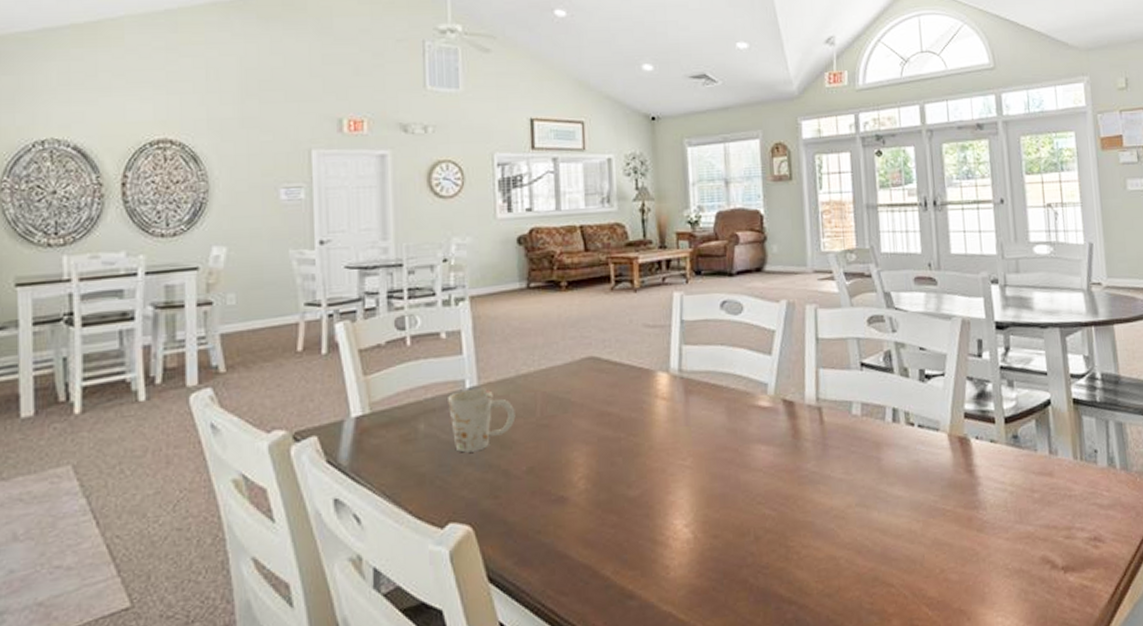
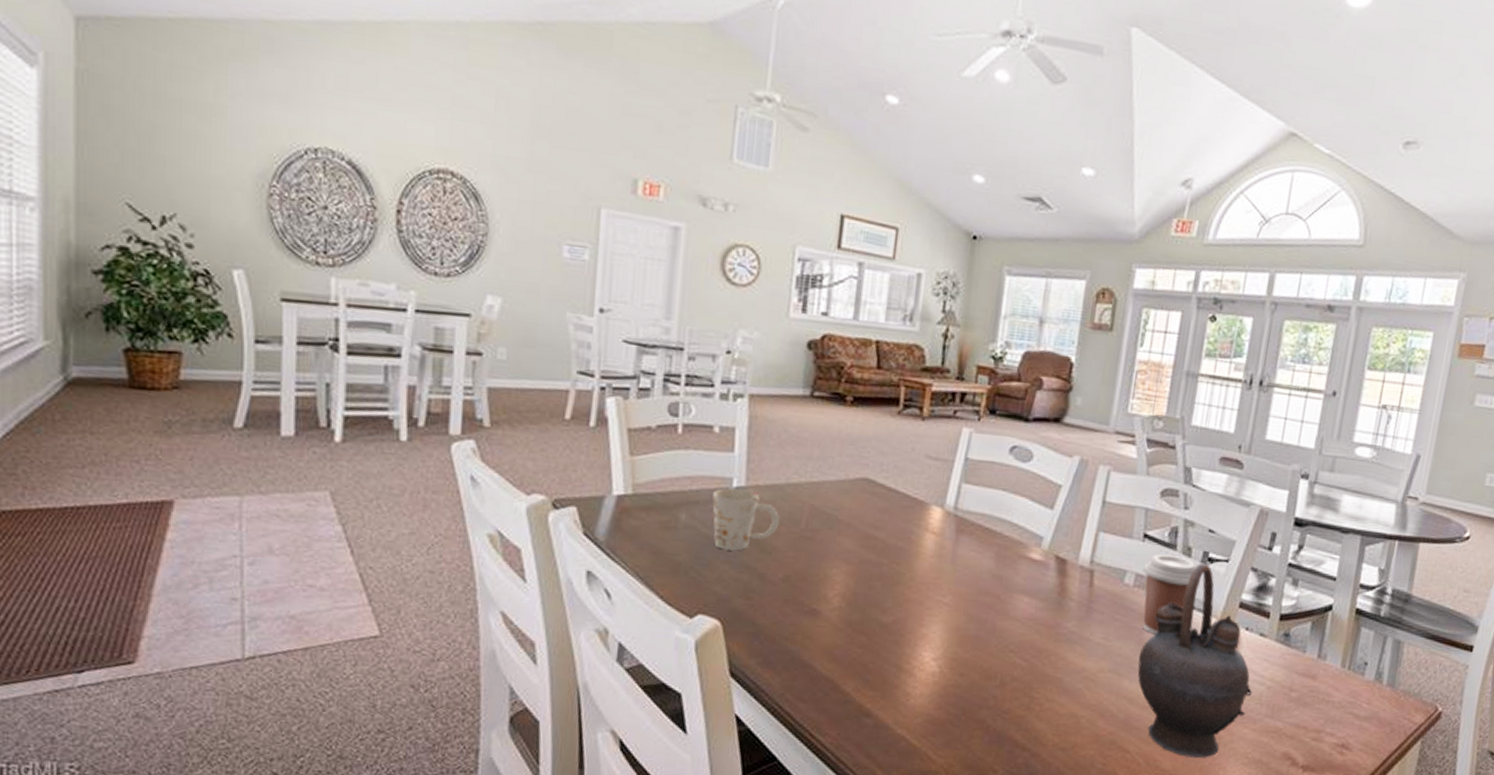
coffee cup: none [866,378,916,461] -> present [1142,554,1196,635]
teapot: none [881,380,997,581] -> present [1138,562,1252,759]

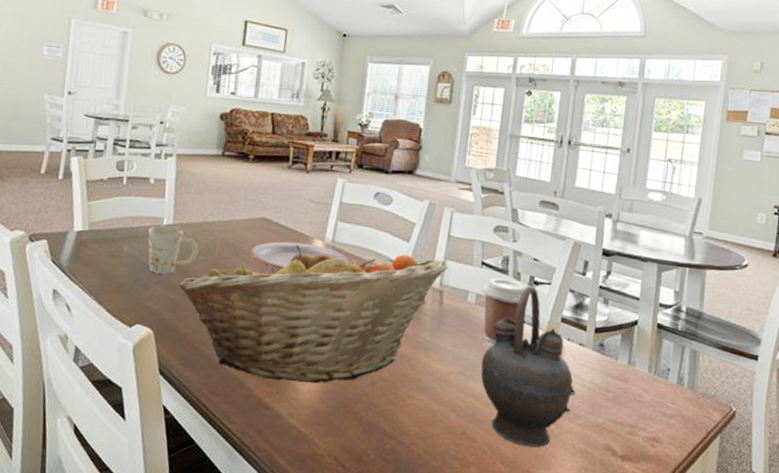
fruit basket: none [753,513,1102,686] -> present [178,245,448,384]
plate: none [847,508,977,546] -> present [250,241,350,271]

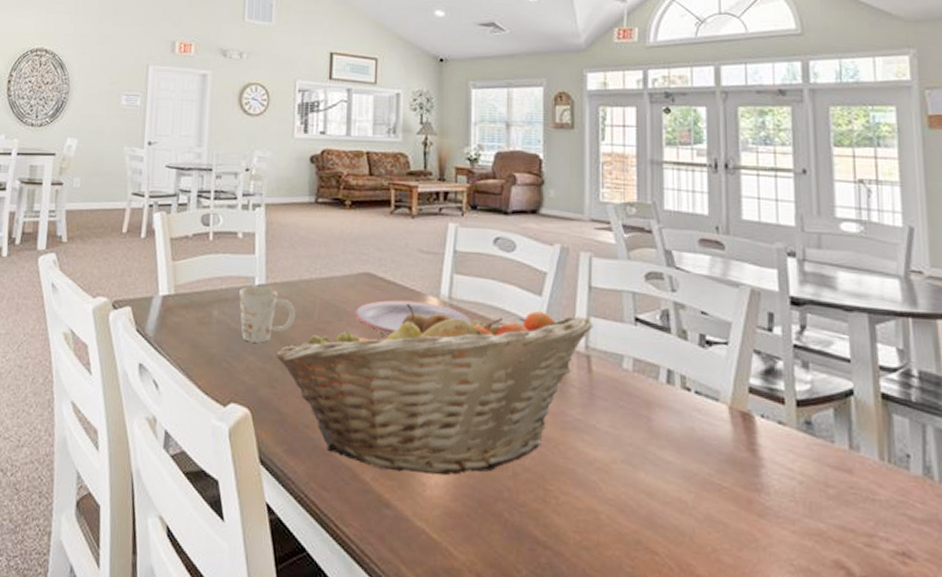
teapot: present [481,285,576,448] -> none [650,346,783,564]
coffee cup: present [482,278,525,344] -> none [639,338,695,423]

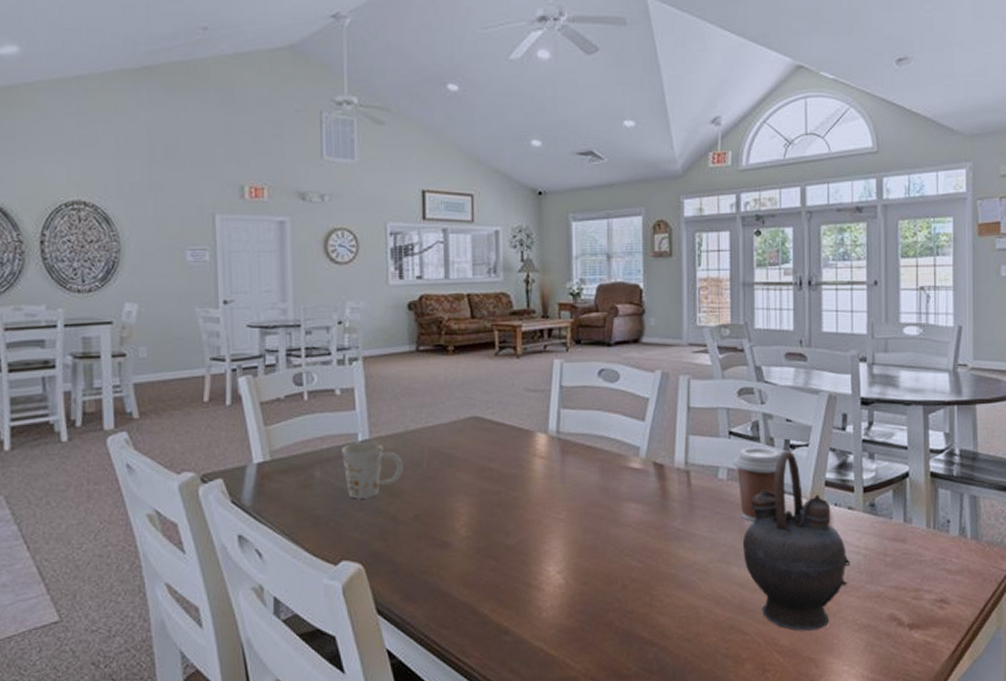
fruit basket: present [275,303,593,476] -> none [385,435,692,601]
plate: present [354,300,473,335] -> none [464,439,580,475]
coffee cup: none [639,338,695,423] -> present [733,447,780,522]
teapot: none [650,346,783,564] -> present [742,450,850,632]

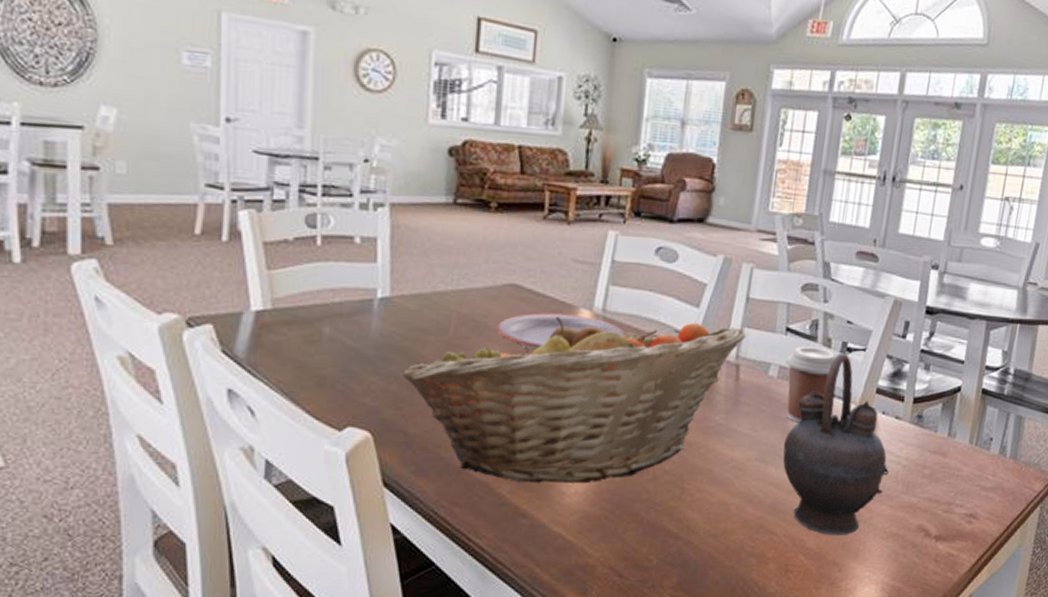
mug: present [342,441,404,499] -> none [357,298,428,362]
fruit basket: none [385,435,692,601] -> present [402,316,747,484]
plate: none [464,439,580,475] -> present [496,313,626,350]

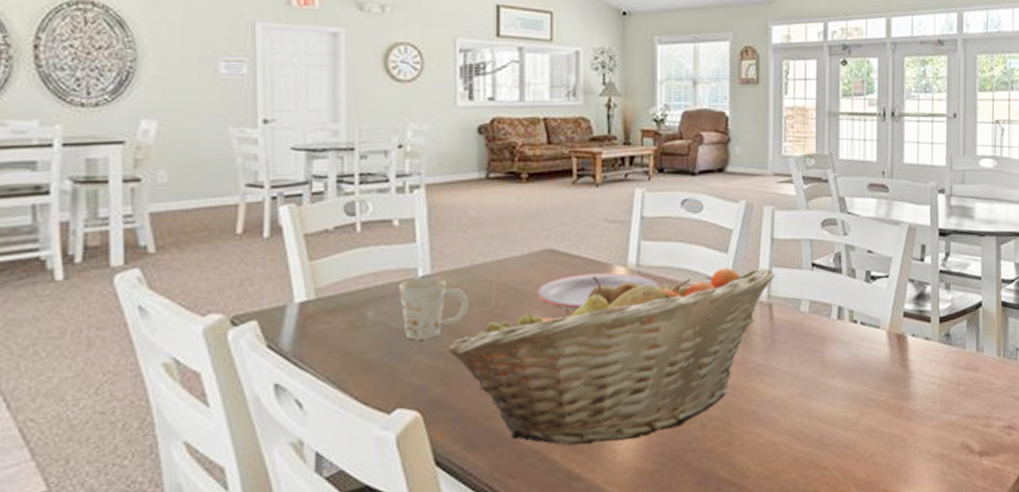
mug: none [357,298,428,362] -> present [399,277,469,340]
teapot: present [783,352,889,536] -> none [822,281,926,464]
coffee cup: present [786,346,836,423] -> none [815,279,861,355]

